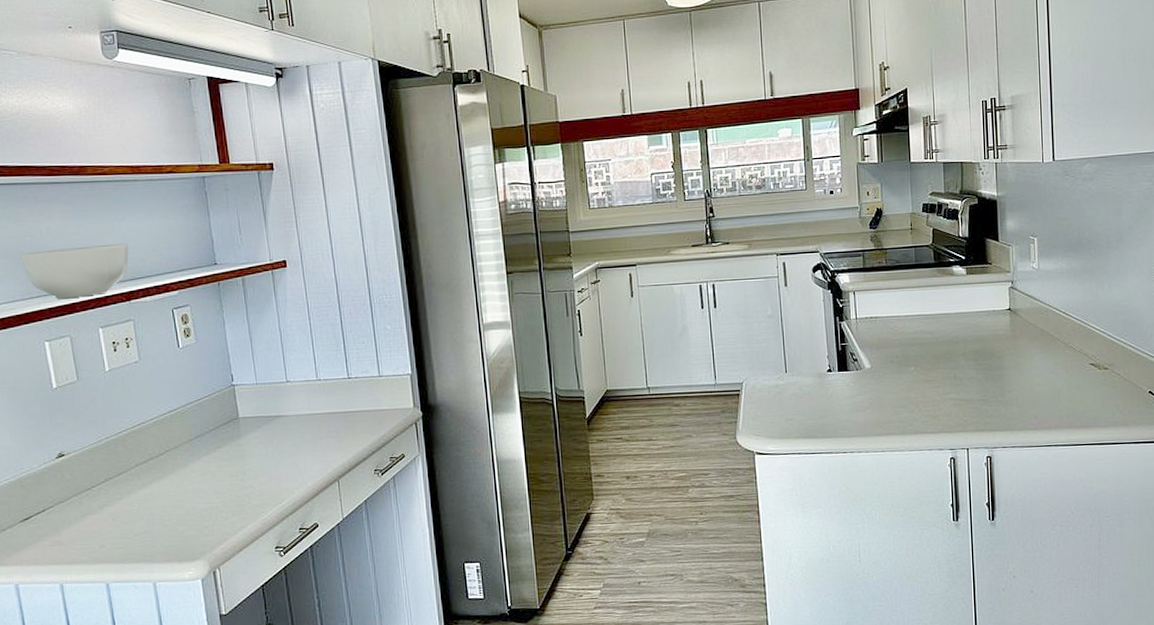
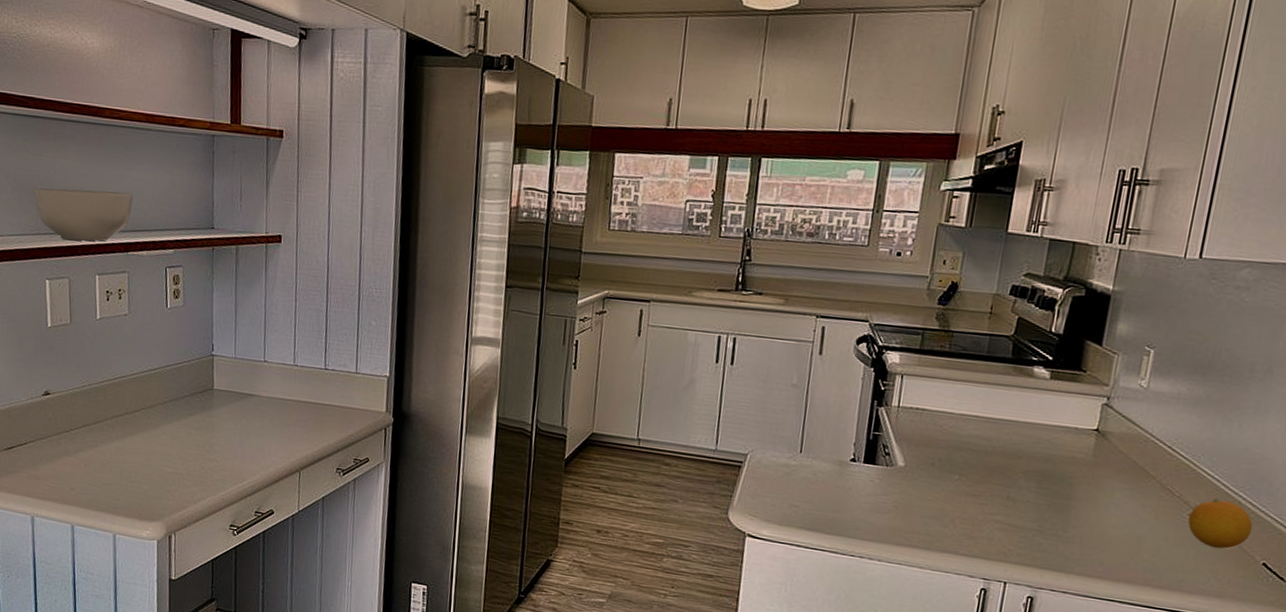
fruit: none [1090,347,1135,386] -> present [1188,498,1253,549]

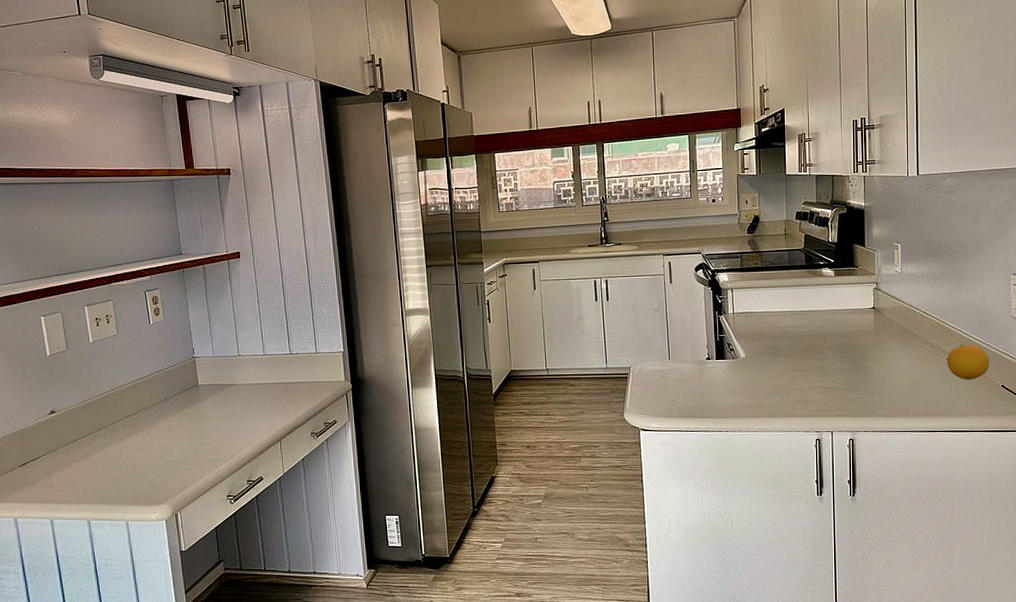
bowl: present [33,188,133,242] -> none [21,235,110,281]

